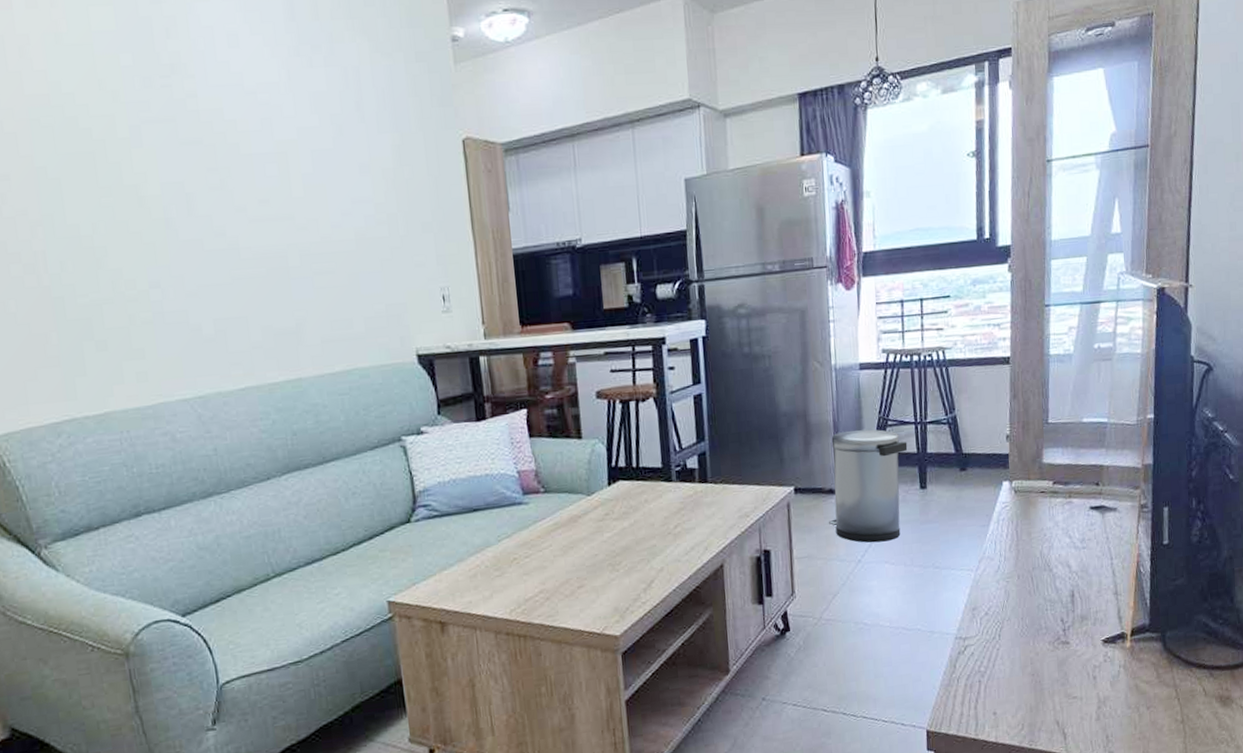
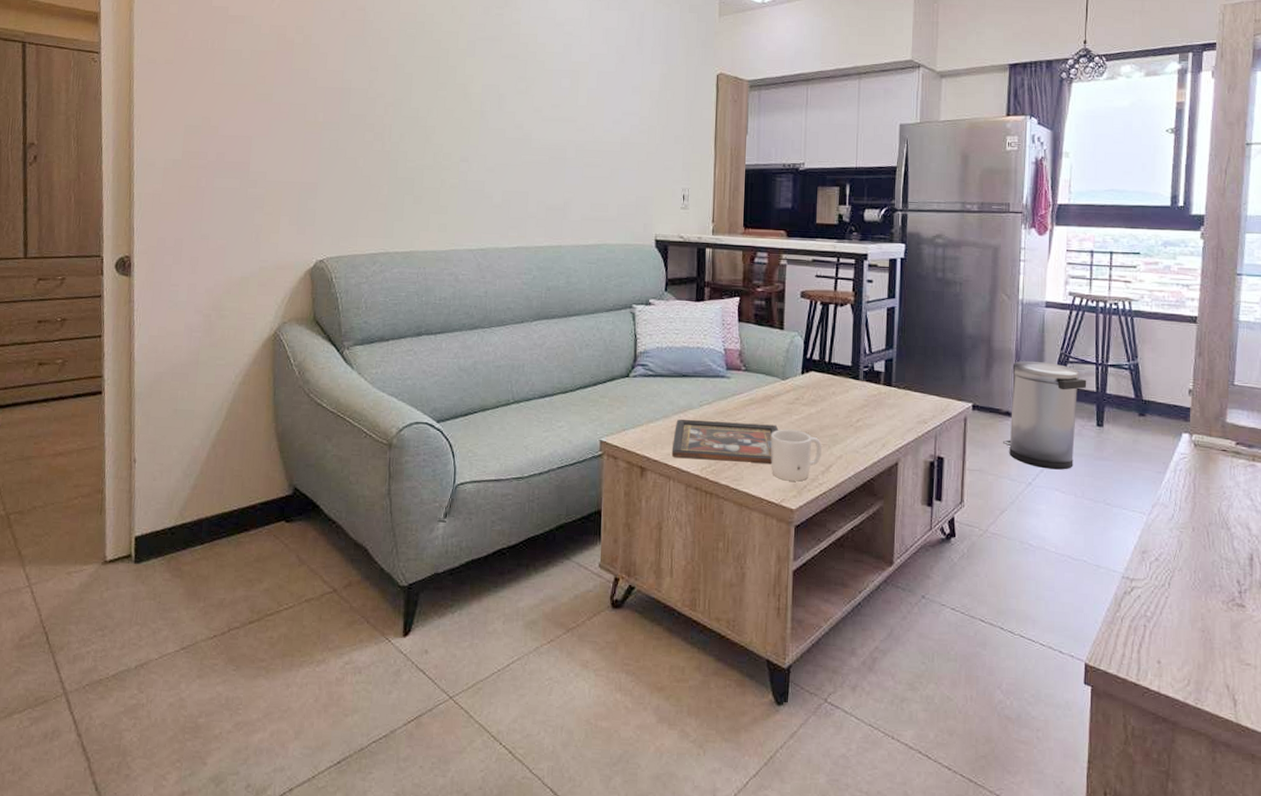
decorative tray: none [472,547,591,605] -> present [671,419,779,465]
mug: none [582,548,641,607] -> present [770,429,822,482]

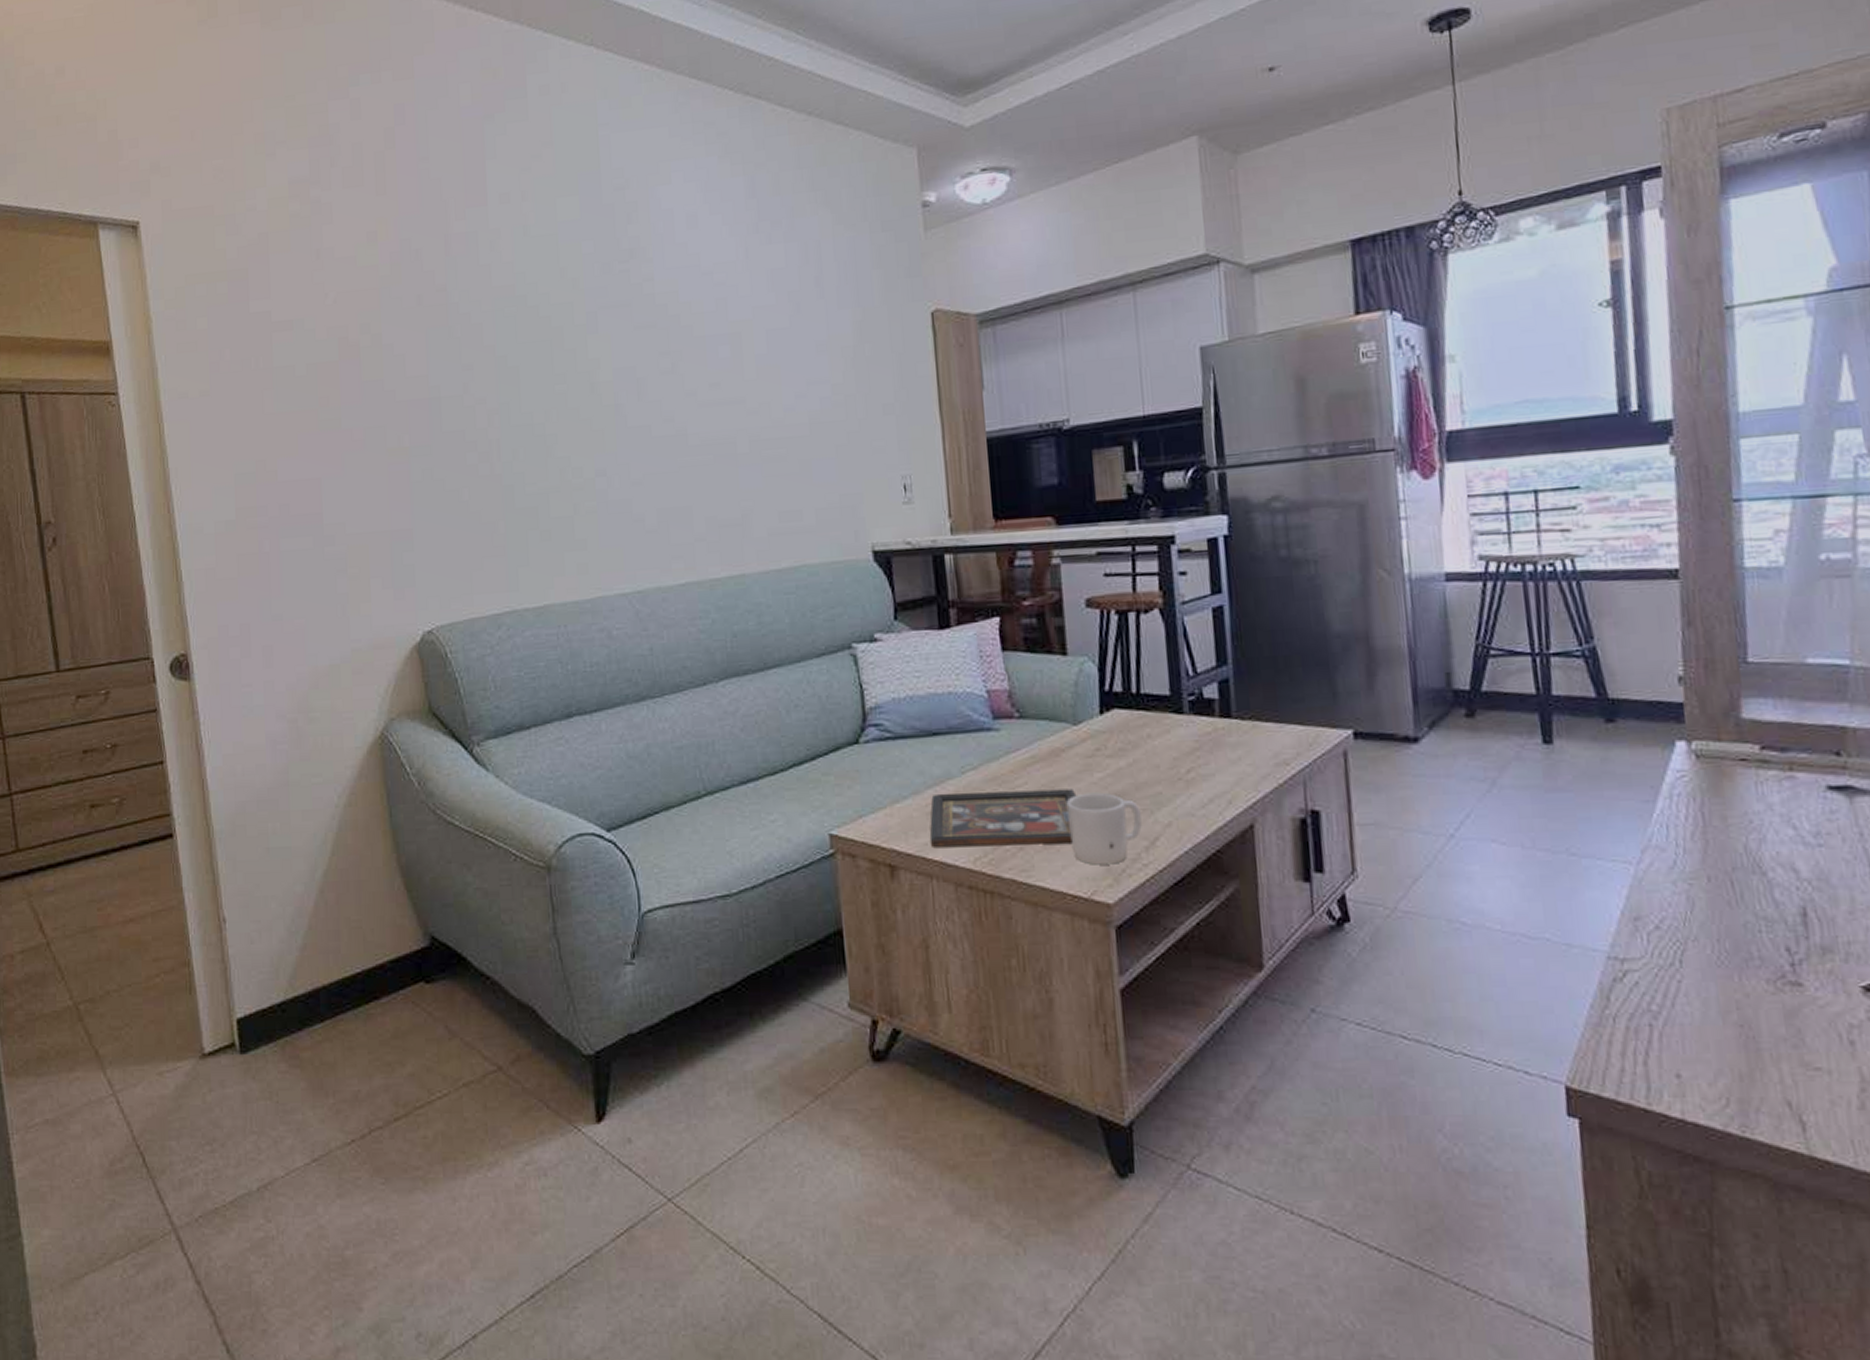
pedal bin: present [1002,360,1087,470] -> none [1403,659,1522,813]

